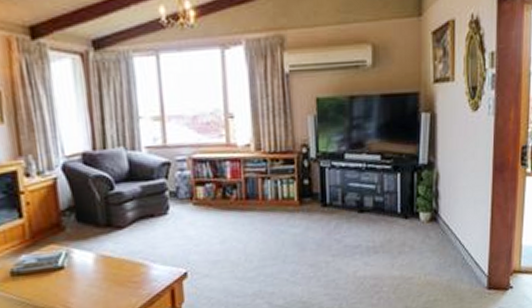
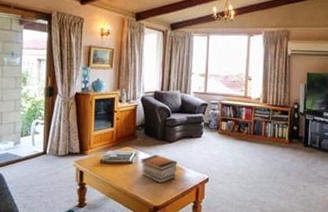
book stack: none [75,249,137,292] -> present [140,154,177,184]

